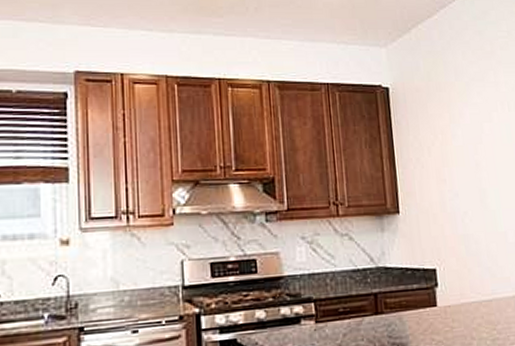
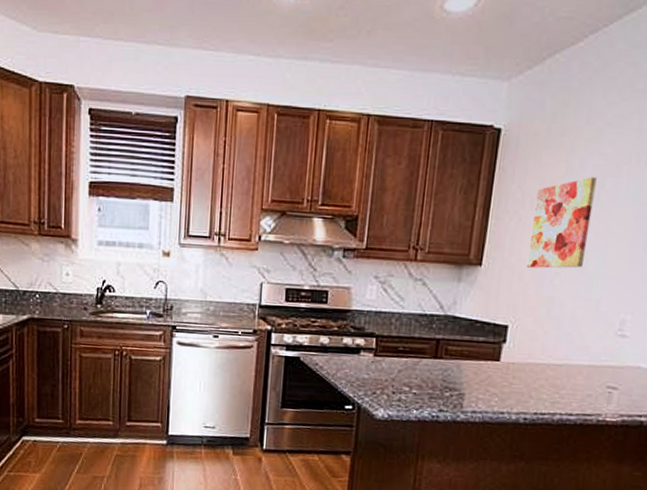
wall art: none [431,123,484,210] -> present [526,176,597,268]

